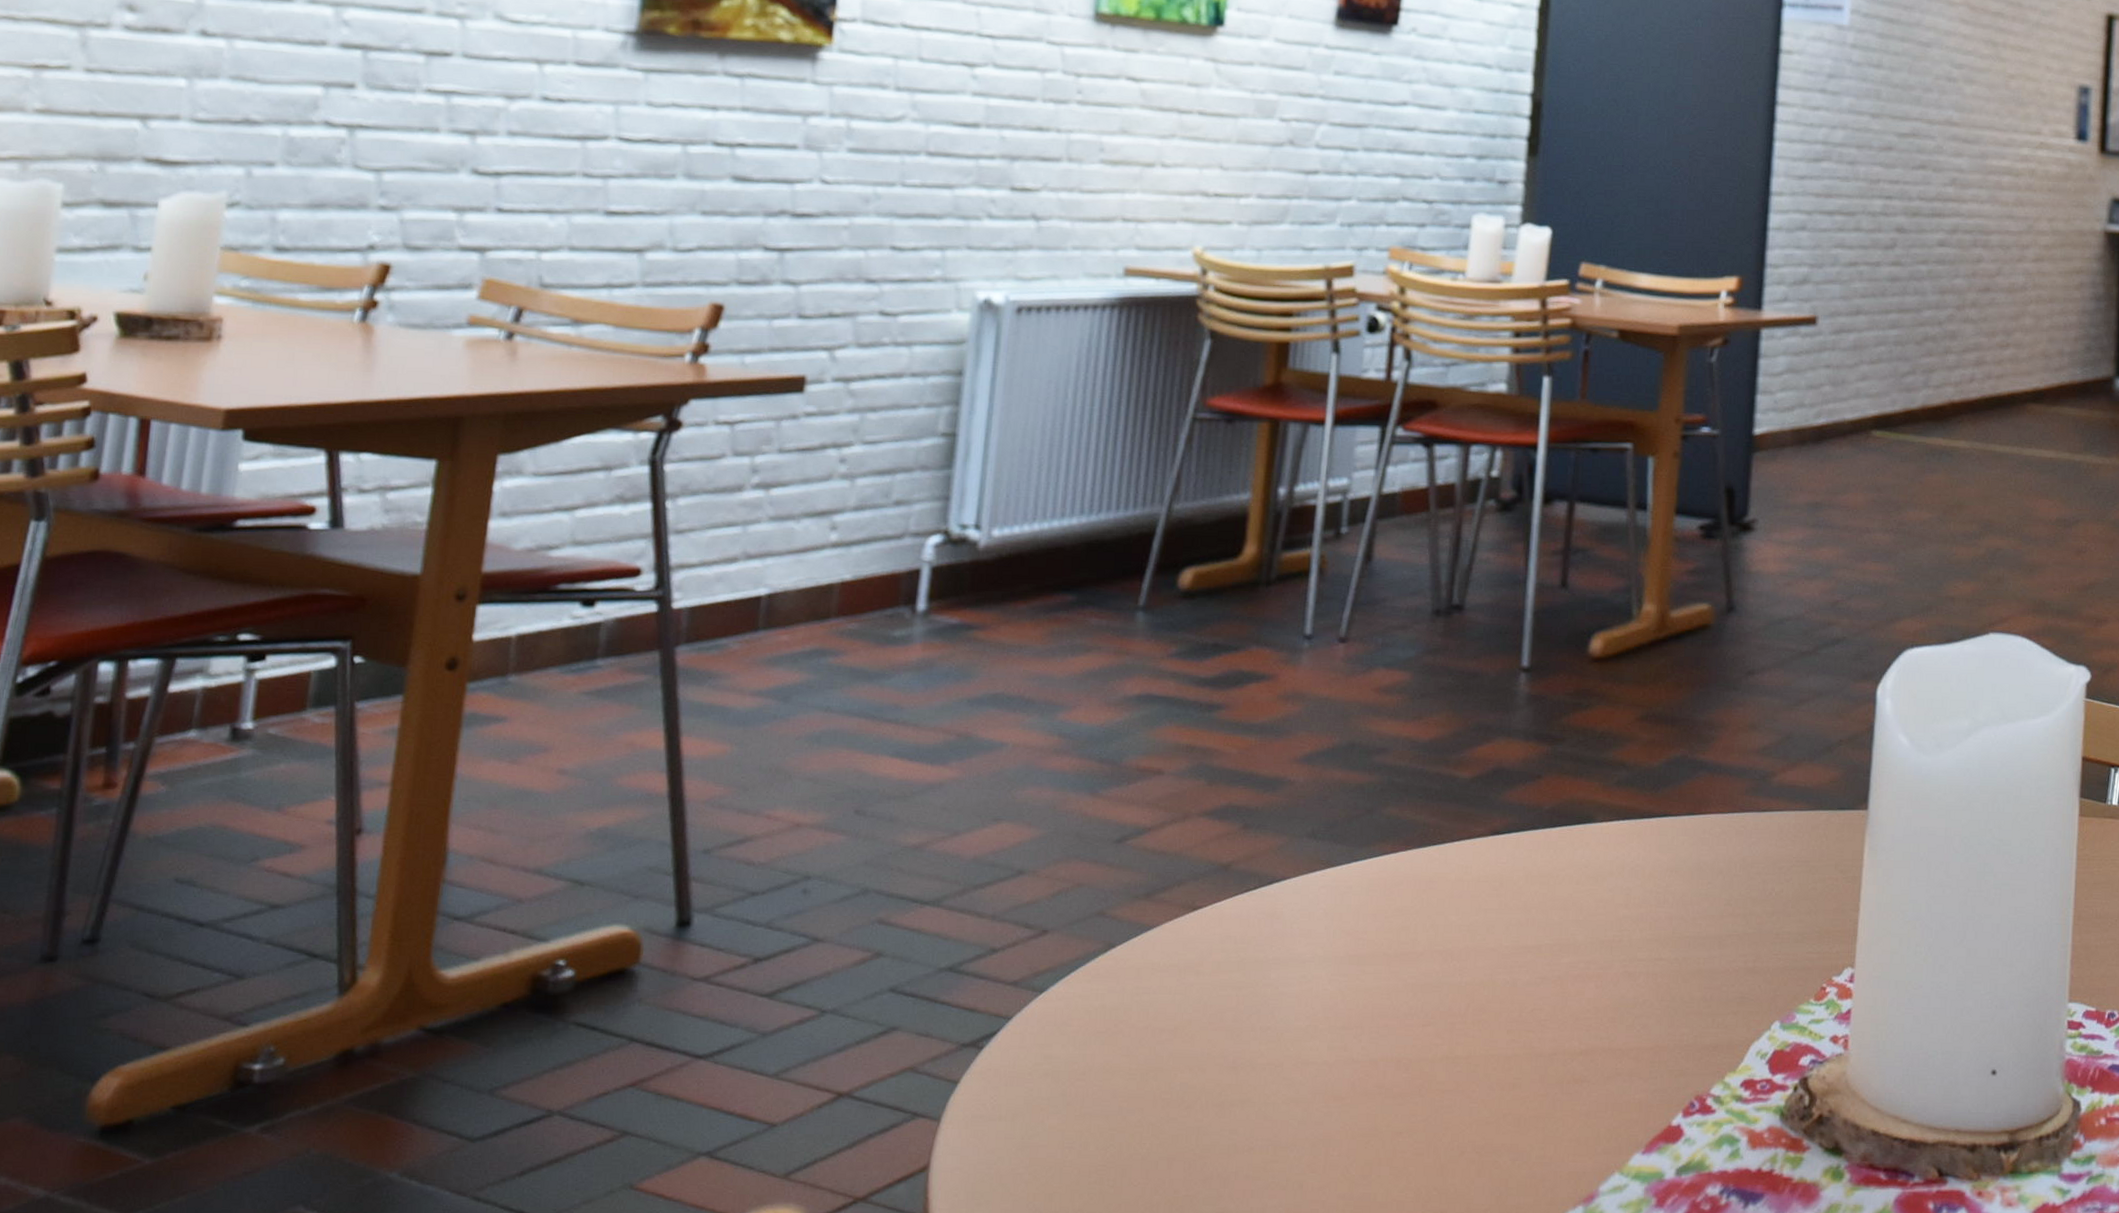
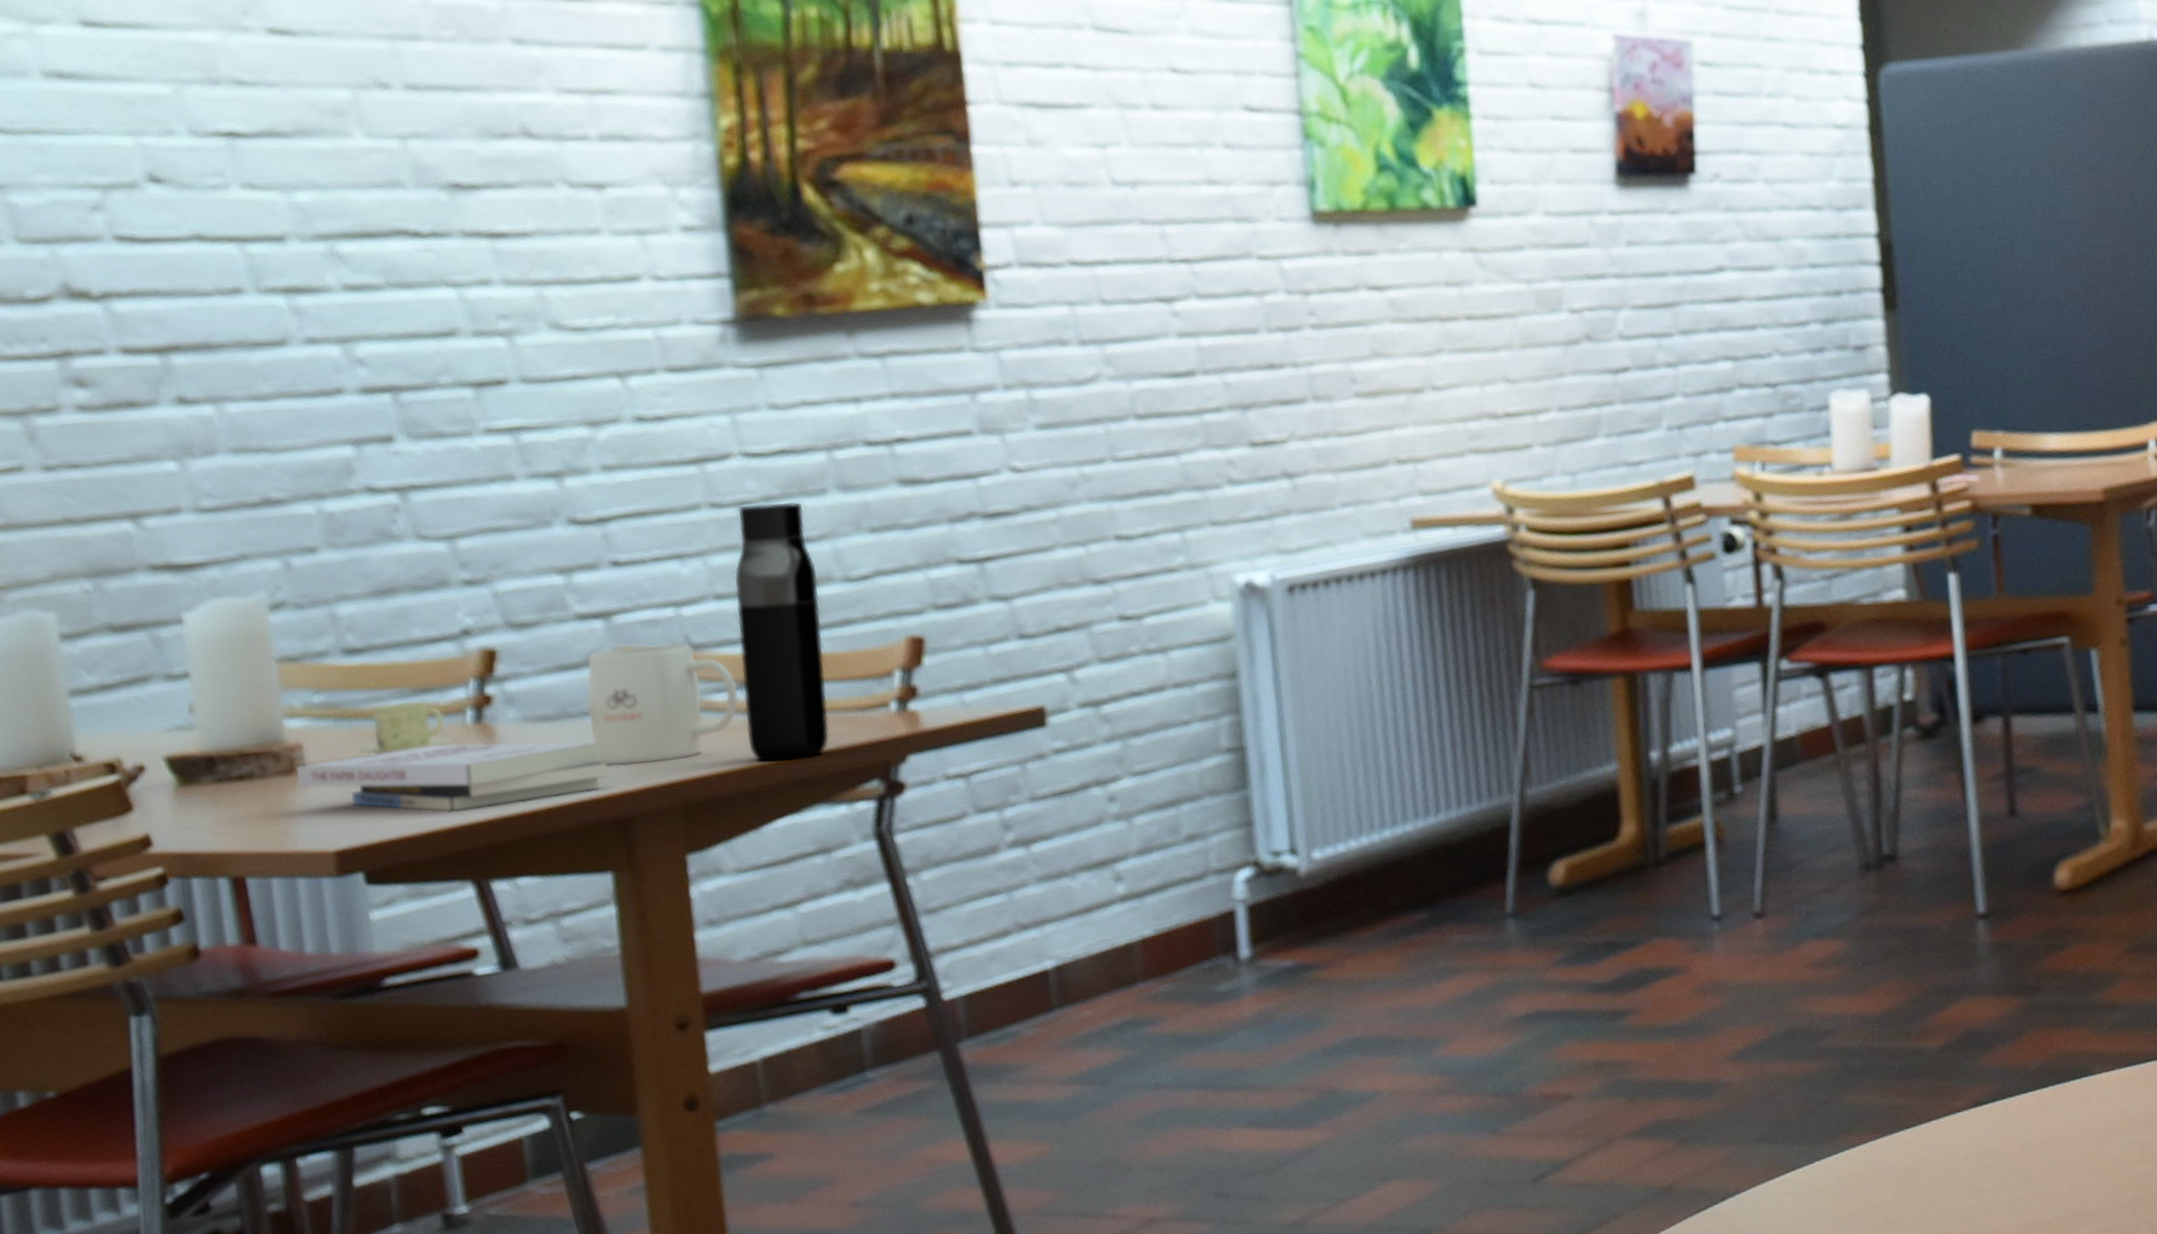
books: none [210,333,454,392] -> present [296,741,608,813]
cup and saucer: none [261,294,341,336] -> present [353,699,455,755]
mug: none [447,277,570,376] -> present [586,643,739,768]
water bottle: none [567,179,654,392] -> present [734,501,830,764]

